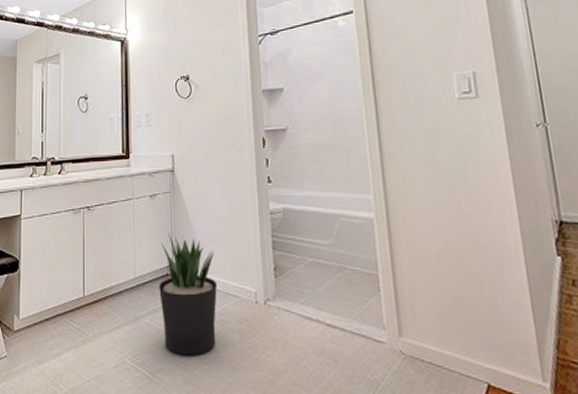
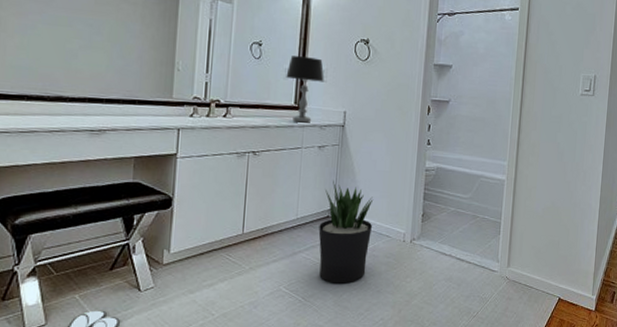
table lamp: none [112,103,149,172] -> present [286,56,324,123]

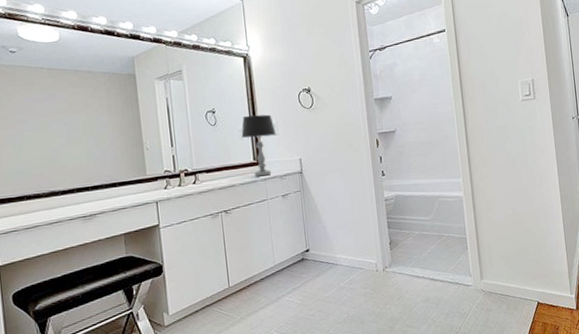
planter: present [318,181,374,284] -> none [296,225,347,321]

